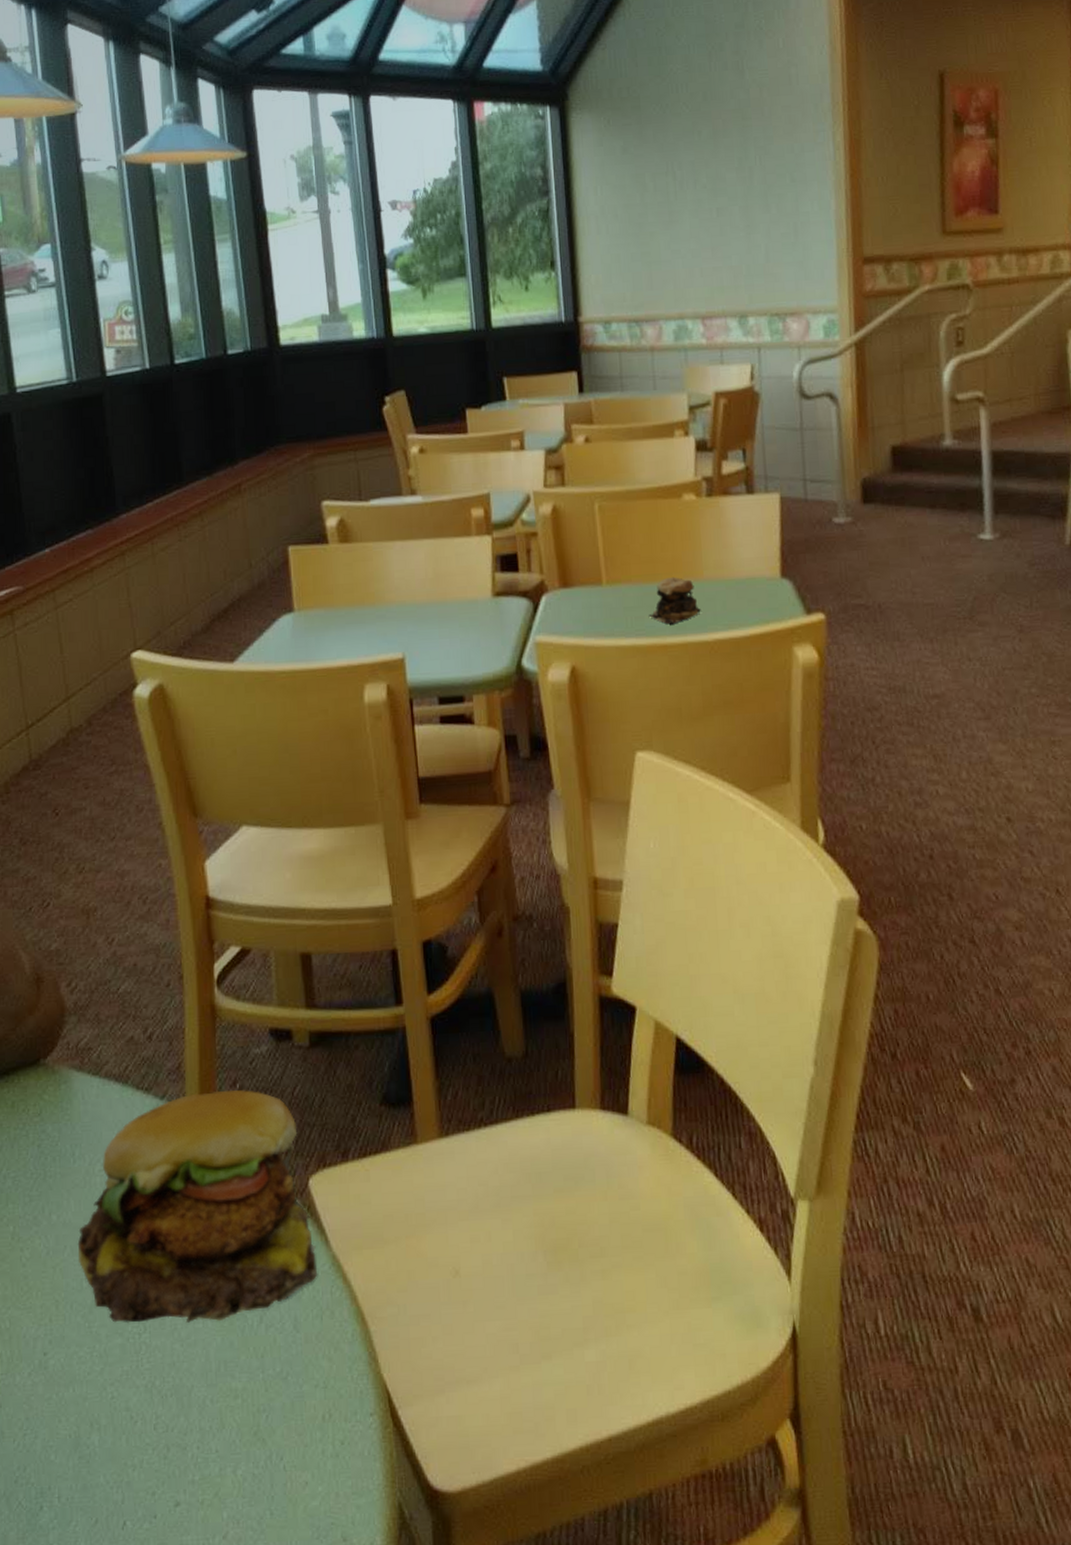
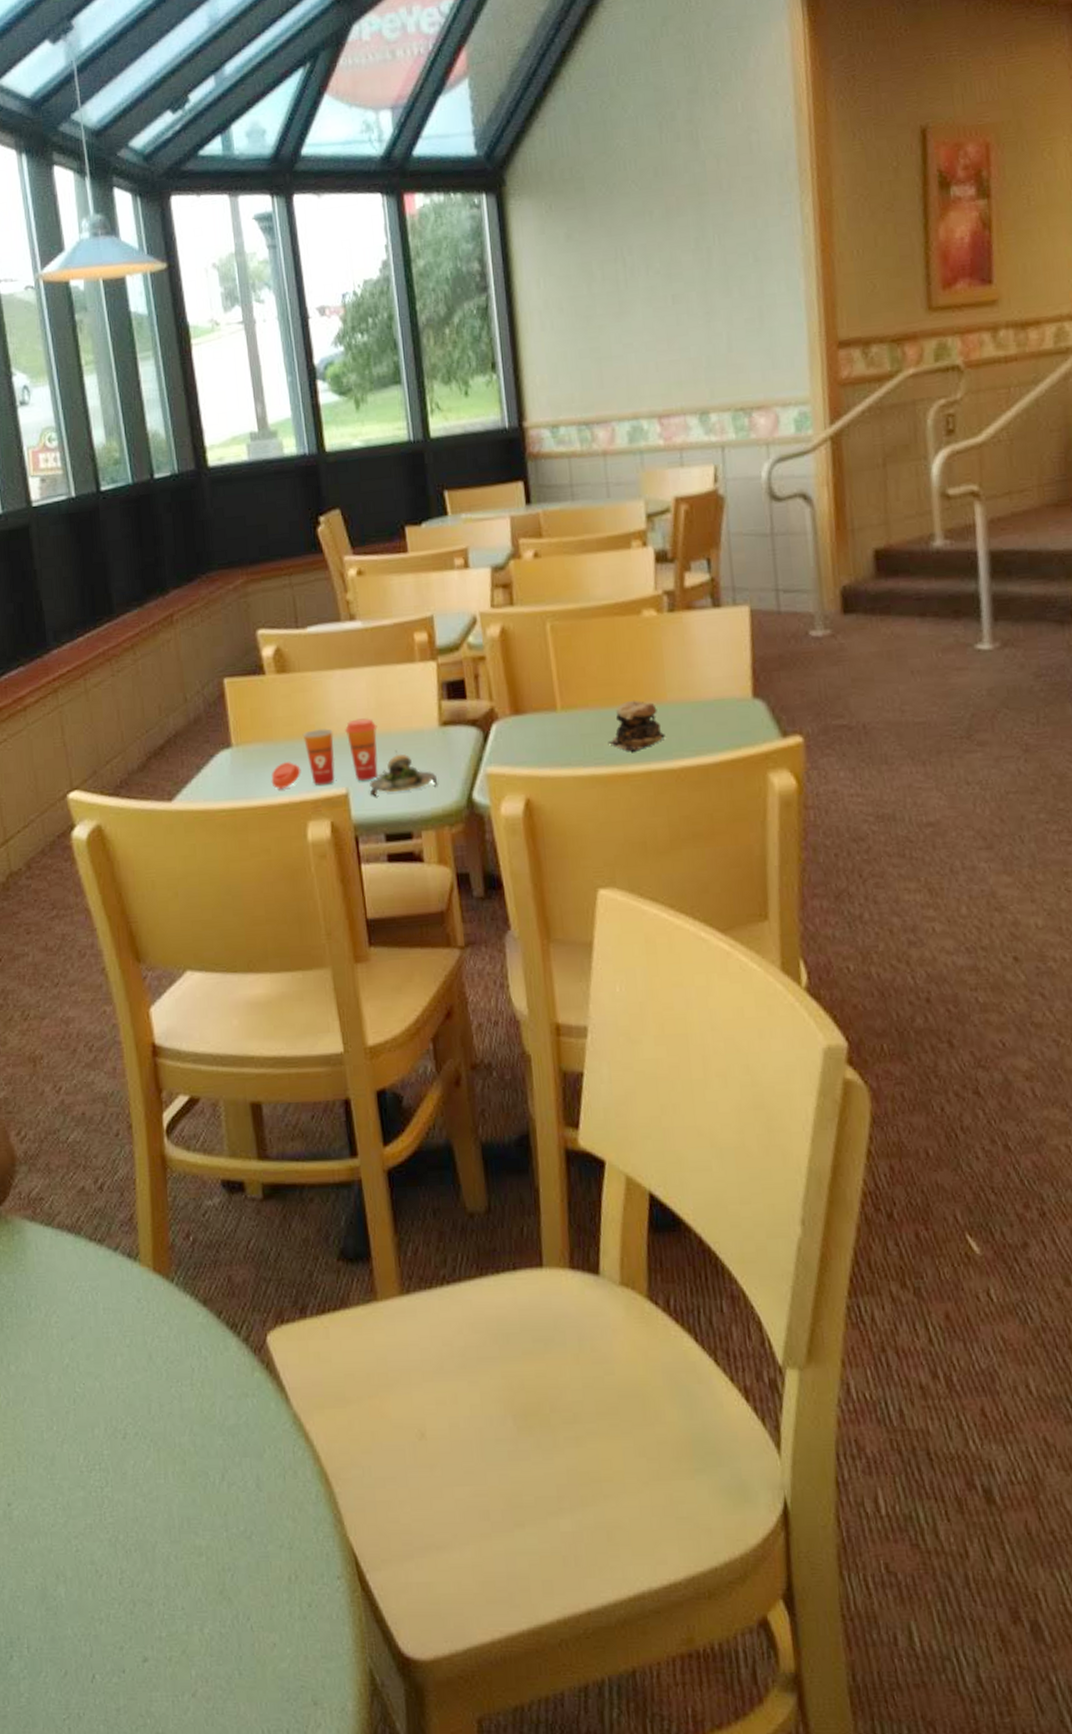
burger: present [77,1090,318,1323] -> none [36,1242,279,1478]
beverage cup: none [331,587,434,654] -> present [271,718,378,790]
burger: none [425,618,490,661] -> present [370,750,438,796]

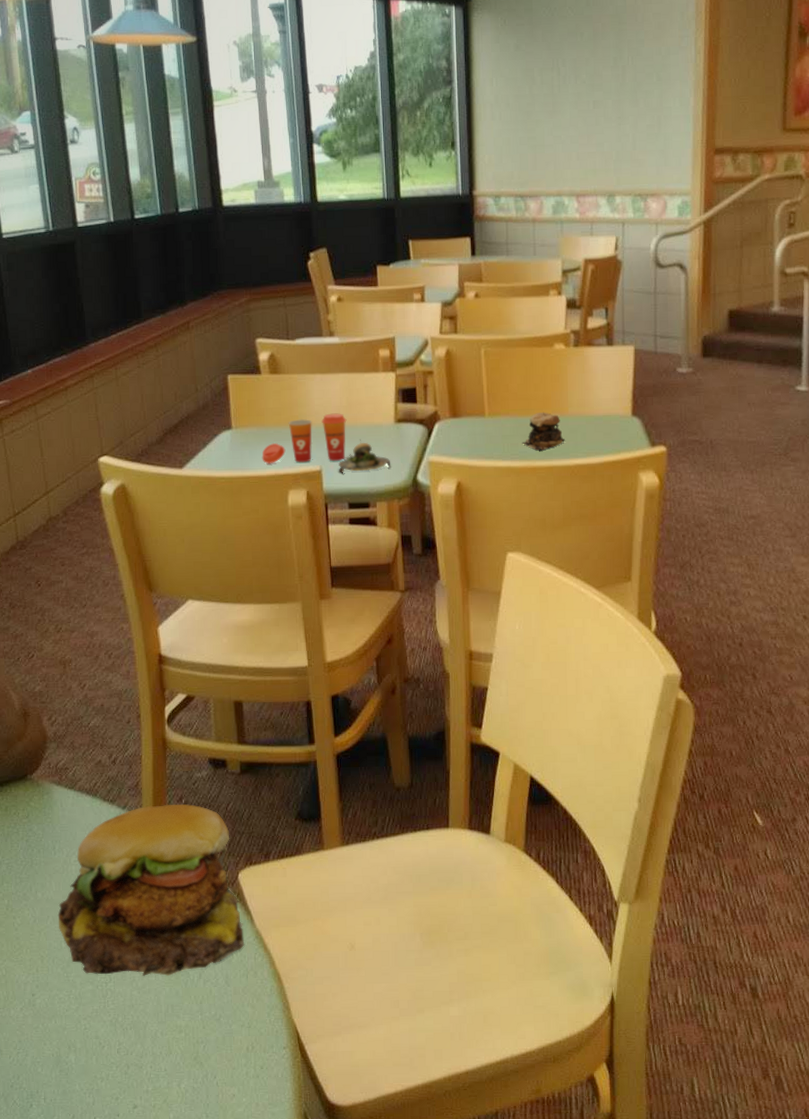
burger: none [36,1242,279,1478] -> present [57,804,245,976]

